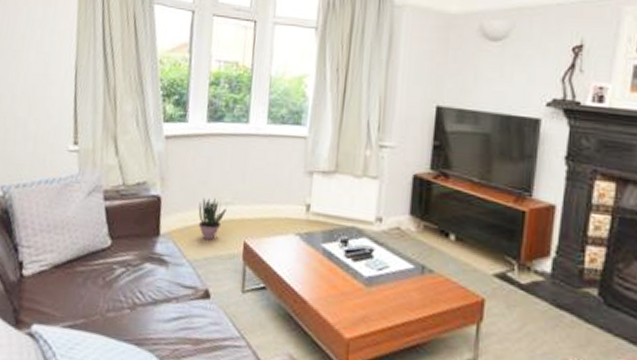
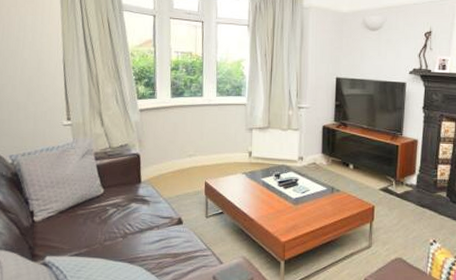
potted plant: present [198,197,227,241] -> none [169,152,190,183]

